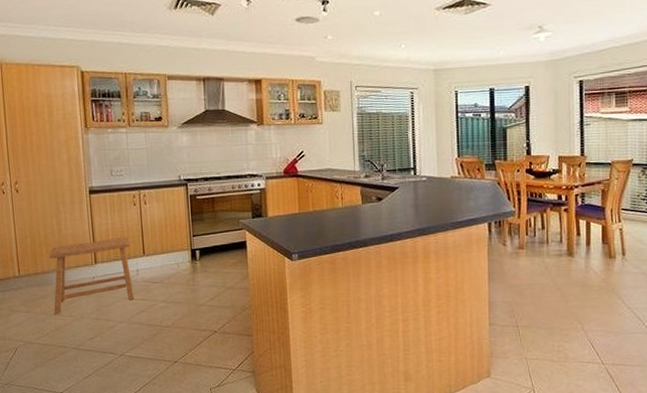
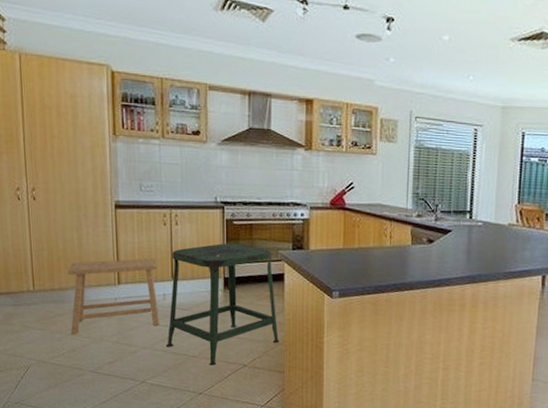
stool: none [141,216,246,334] -> present [165,243,280,366]

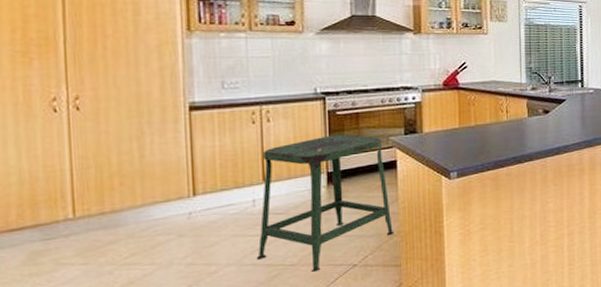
stool: present [67,258,160,335] -> none [122,161,248,264]

